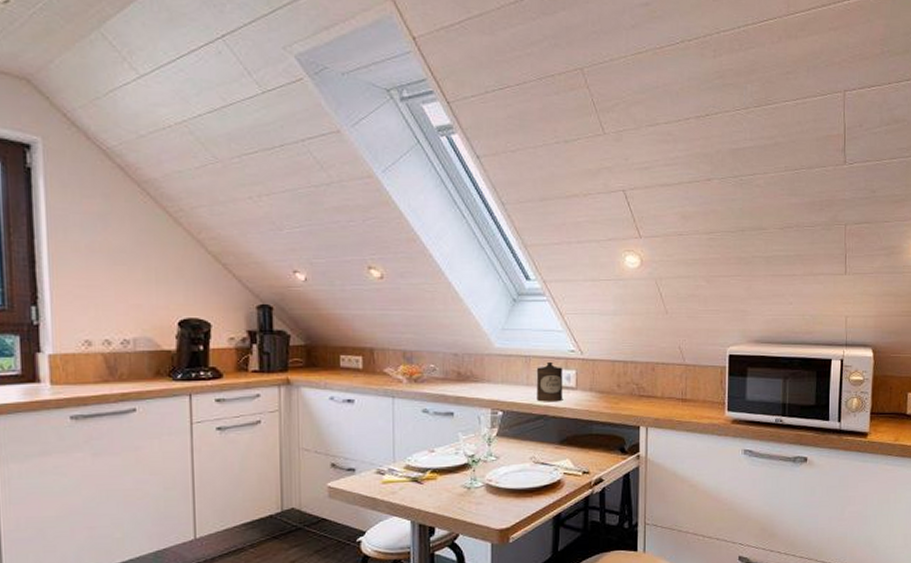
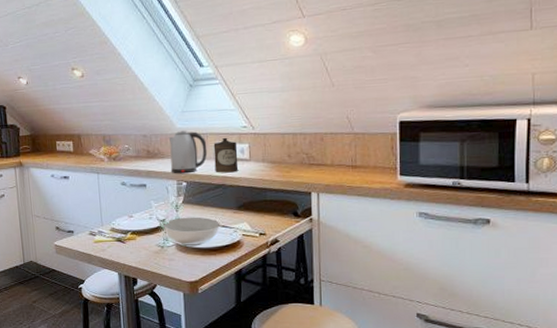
bowl: none [472,452,538,487] -> present [163,217,219,247]
kettle: none [484,352,529,400] -> present [168,131,208,173]

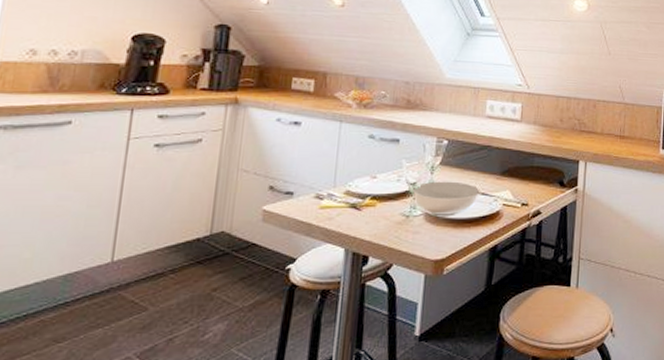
kettle: present [168,131,208,173] -> none [431,82,477,129]
canister: present [213,137,238,173] -> none [482,94,510,133]

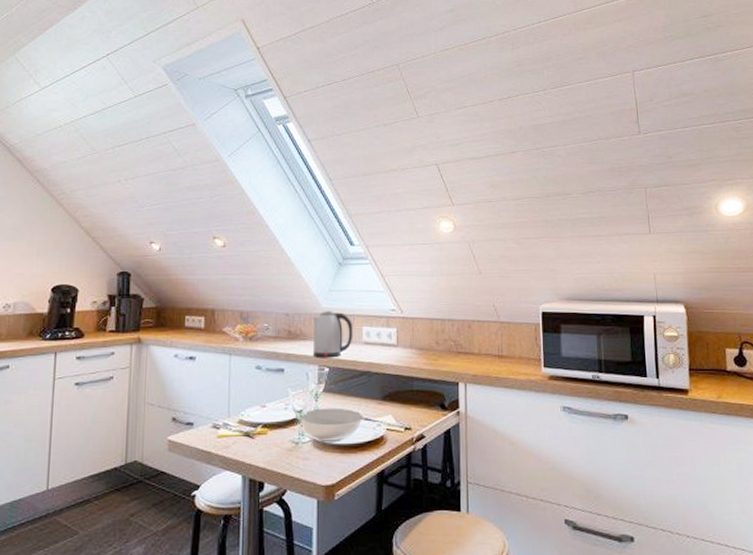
kettle: none [431,82,477,129] -> present [312,311,353,357]

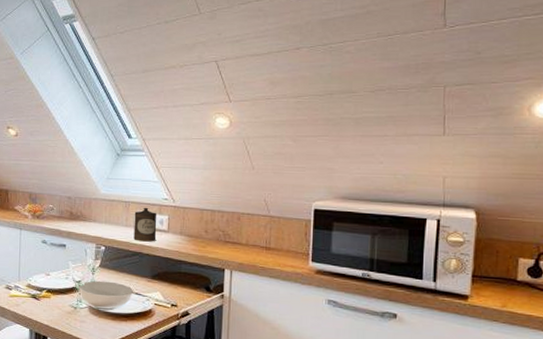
kettle: present [312,311,353,357] -> none [91,197,128,238]
canister: none [360,320,385,359] -> present [133,207,157,242]

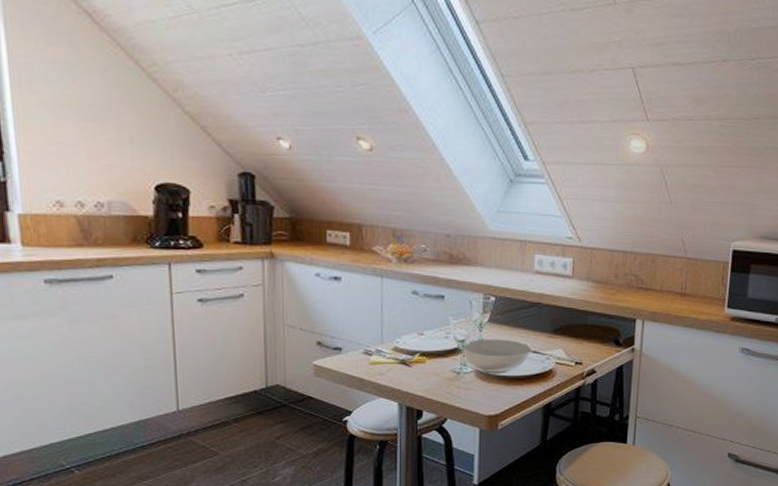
canister: present [133,207,157,242] -> none [531,247,560,290]

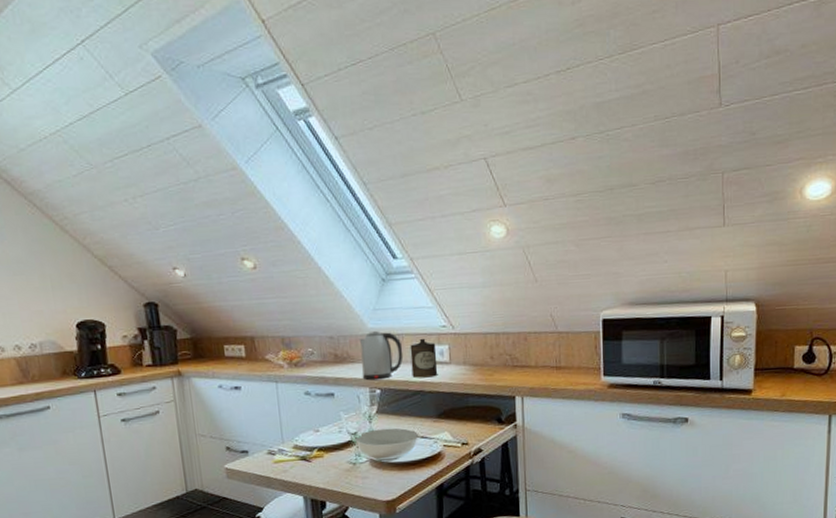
kettle: none [477,234,524,286] -> present [358,331,403,380]
canister: none [531,247,560,290] -> present [410,338,437,378]

